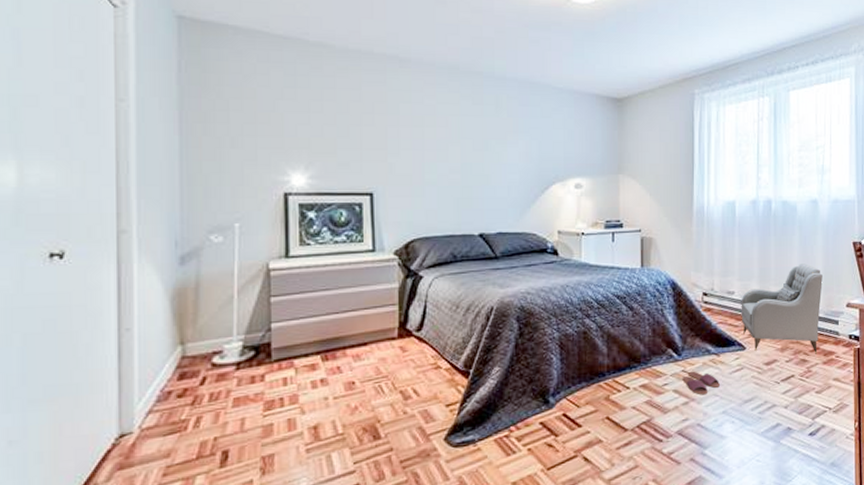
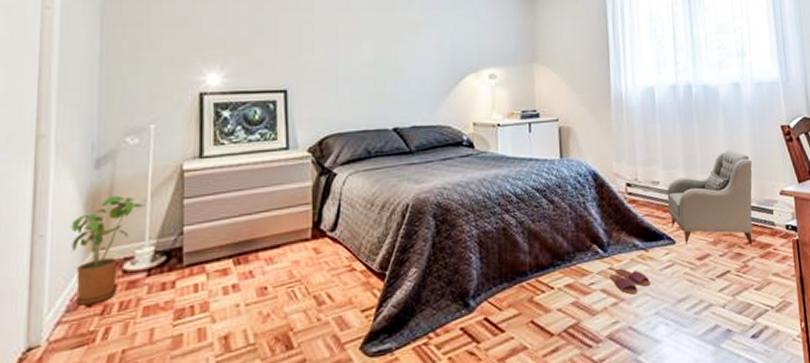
house plant: none [158,292,232,396] -> present [71,195,145,306]

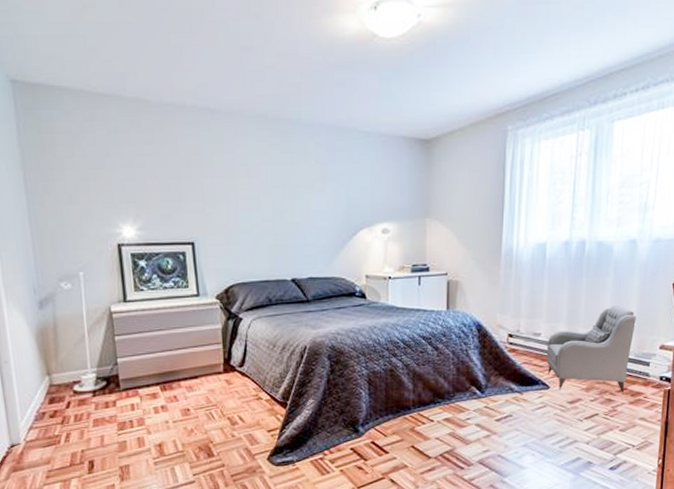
house plant: present [71,195,145,306] -> none [28,331,84,416]
slippers: present [609,268,650,295] -> none [485,407,522,430]

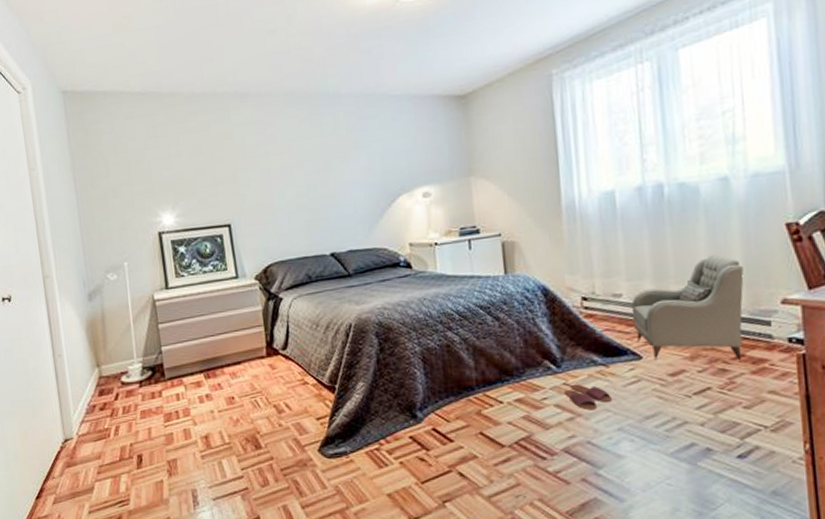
slippers: none [485,407,522,430] -> present [564,383,612,410]

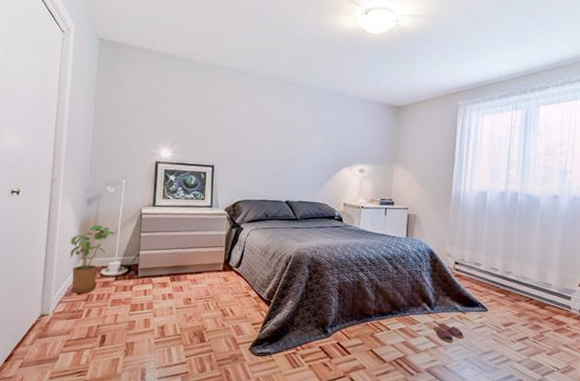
house plant: none [79,322,130,409] -> present [70,224,117,294]
armchair: present [631,255,744,362] -> none [485,247,559,323]

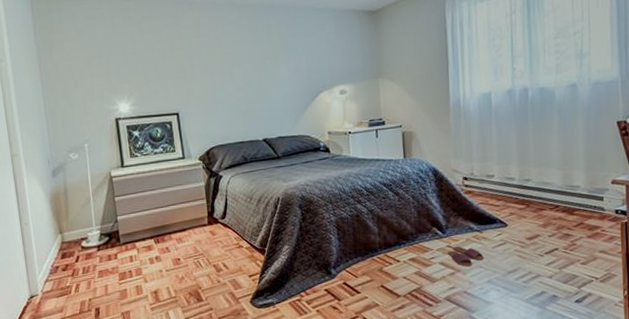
house plant: present [70,224,117,294] -> none [44,195,90,270]

